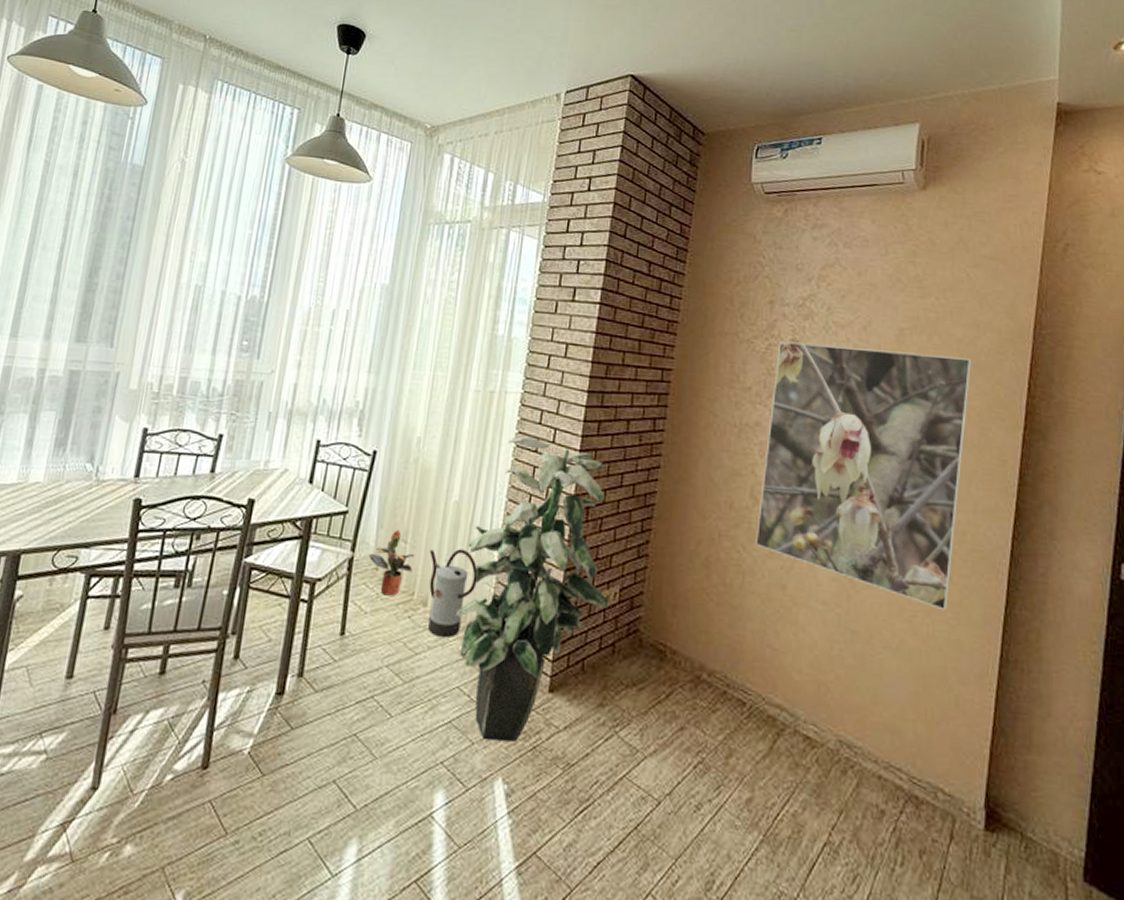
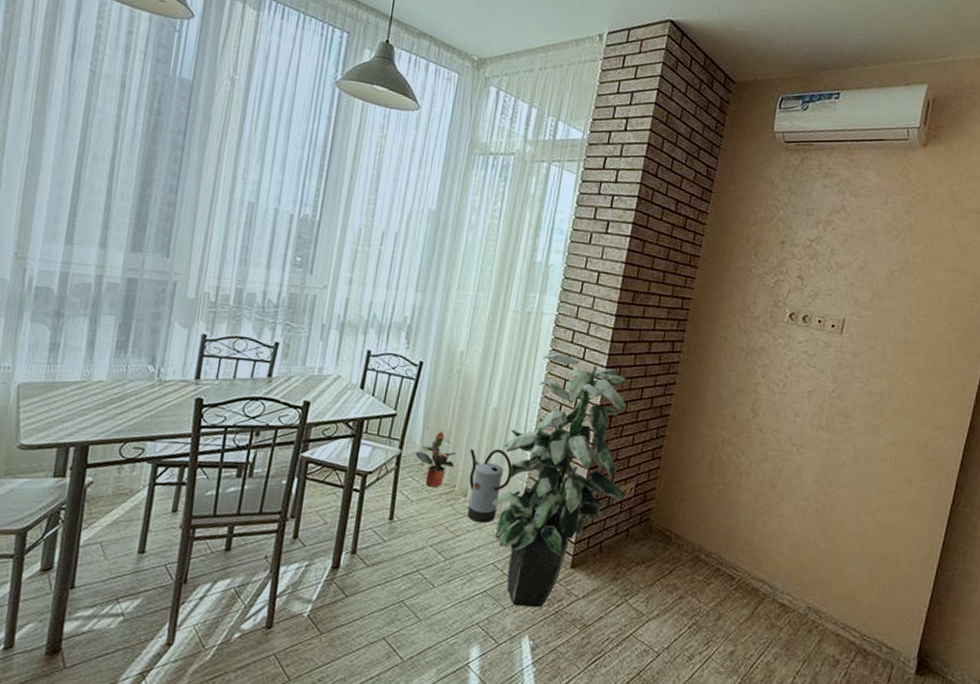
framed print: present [756,341,972,611] -> none [753,277,949,507]

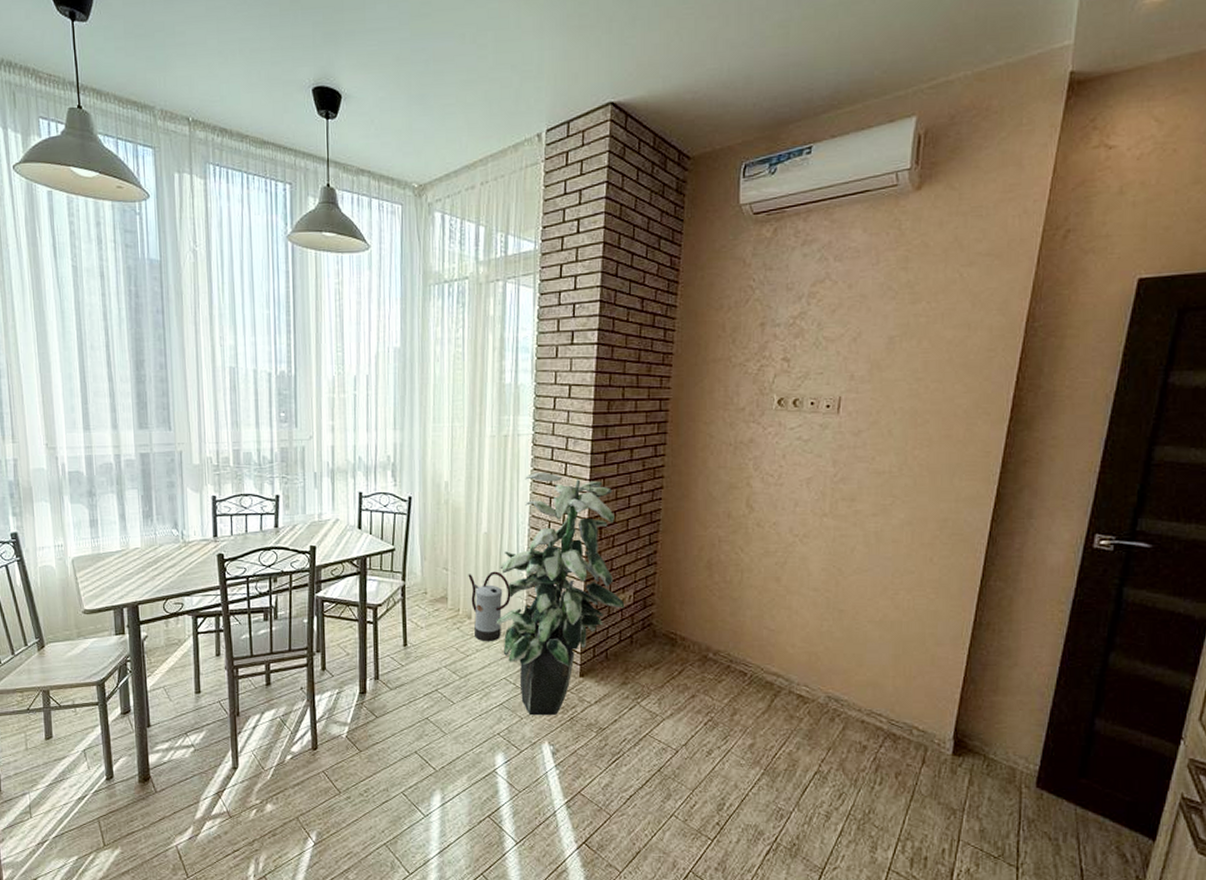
potted plant: present [415,430,457,488] -> none [417,559,456,613]

